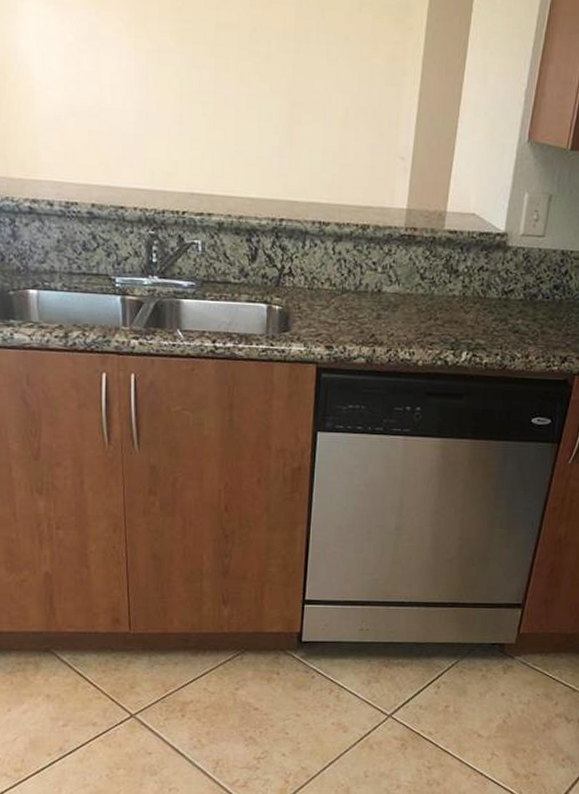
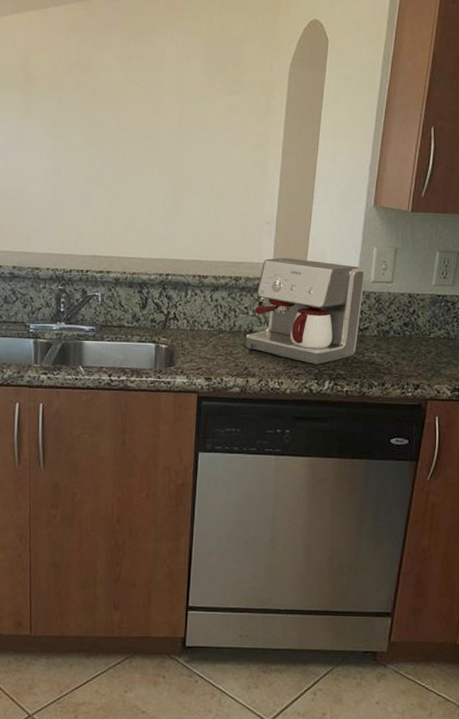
coffee maker: none [373,202,514,332] -> present [246,257,365,365]

